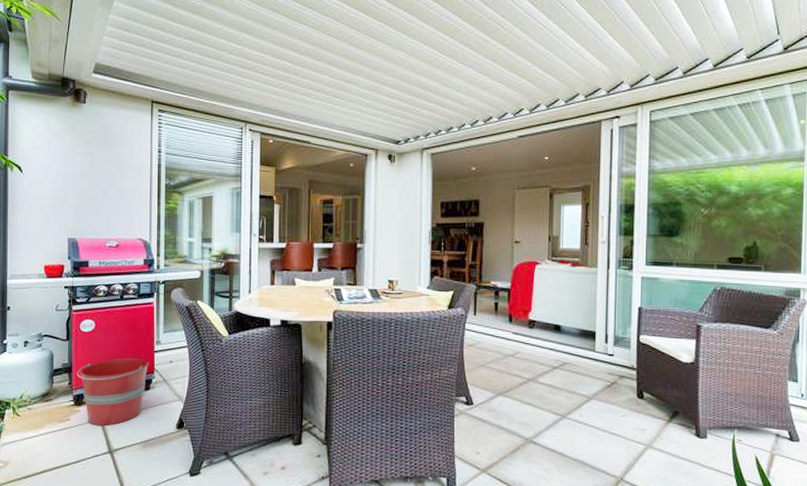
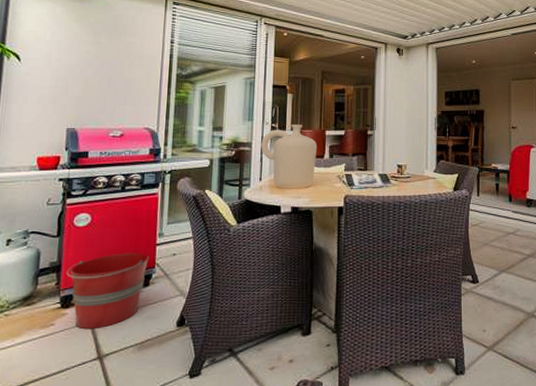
water jug: none [249,237,306,302] -> present [261,125,318,189]

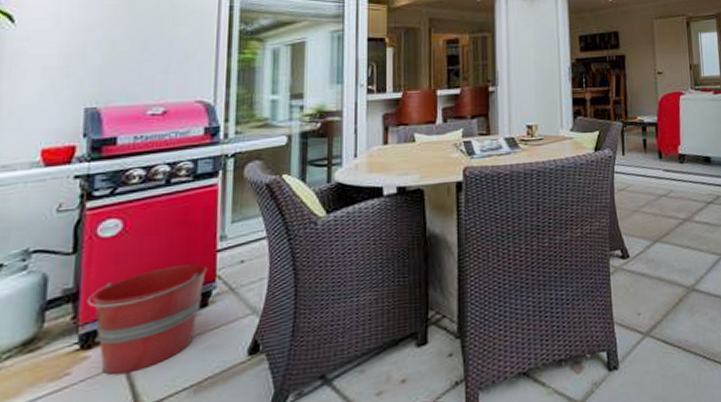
water jug: present [261,125,318,189] -> none [355,85,427,166]

